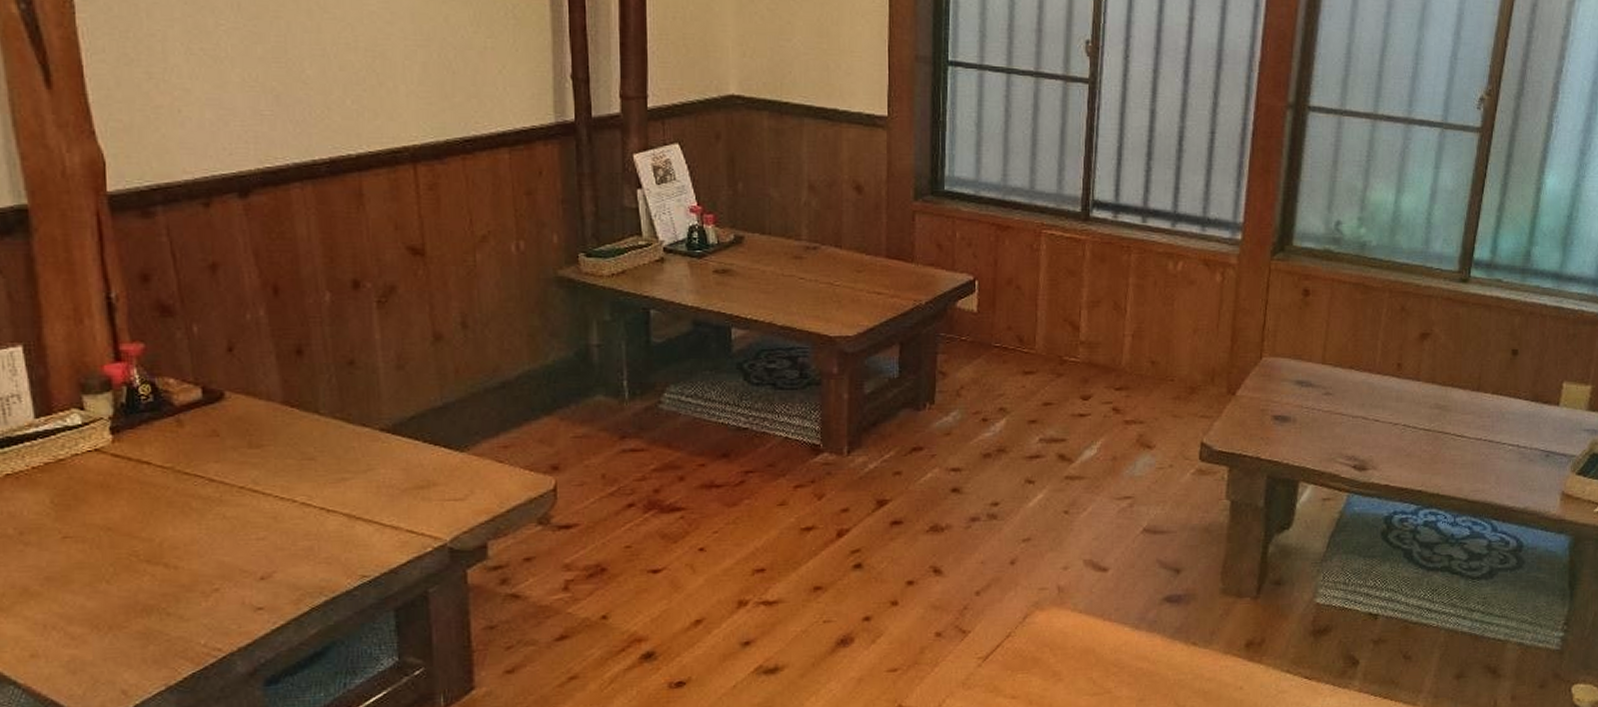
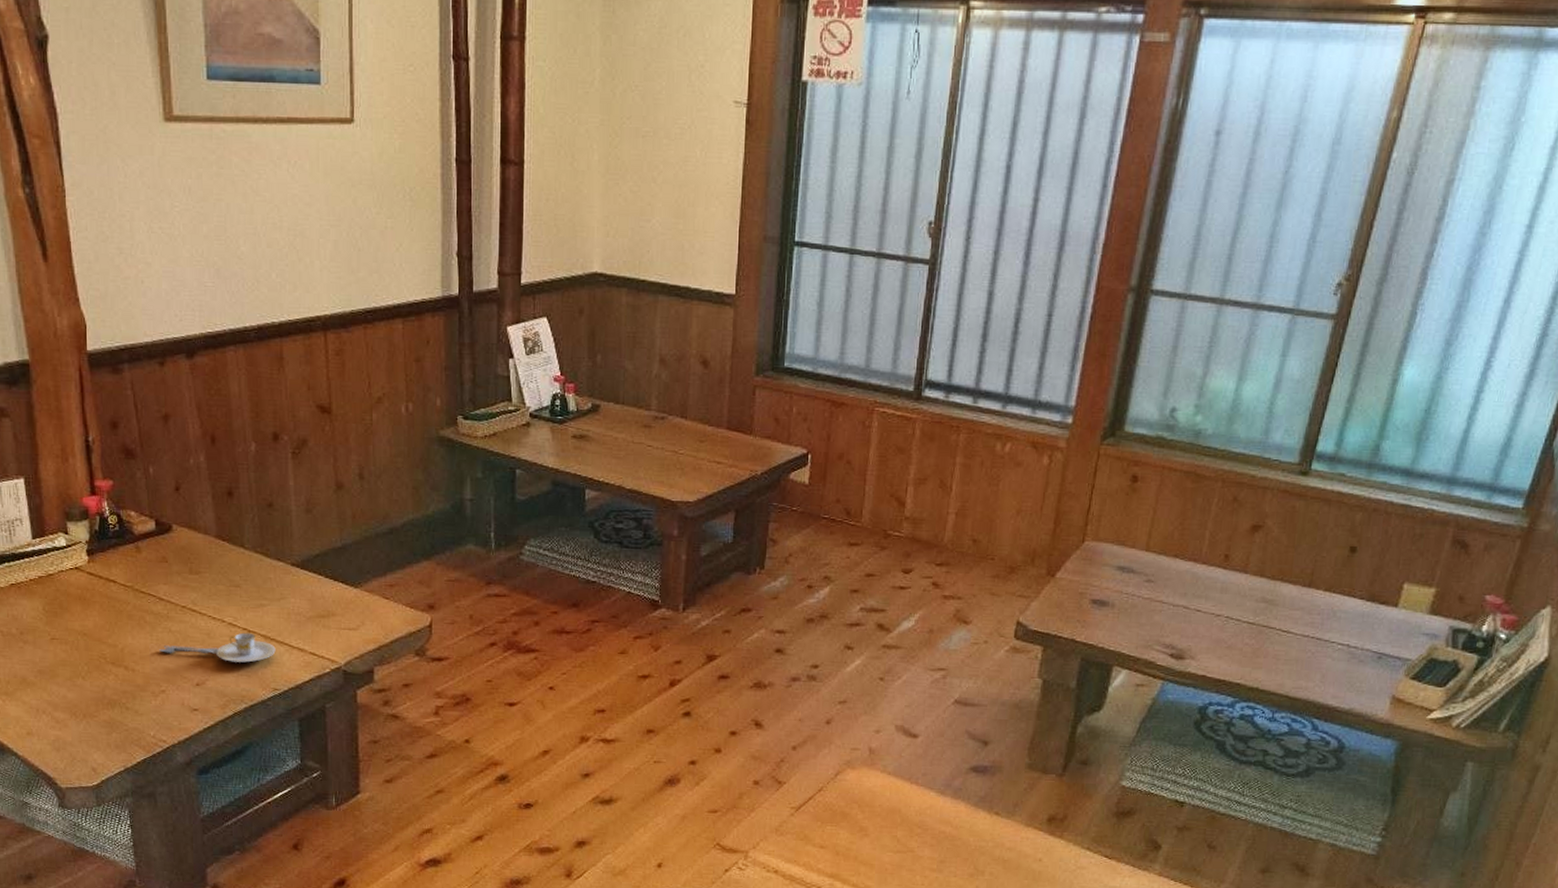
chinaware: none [210,512,363,549] -> present [159,632,276,663]

